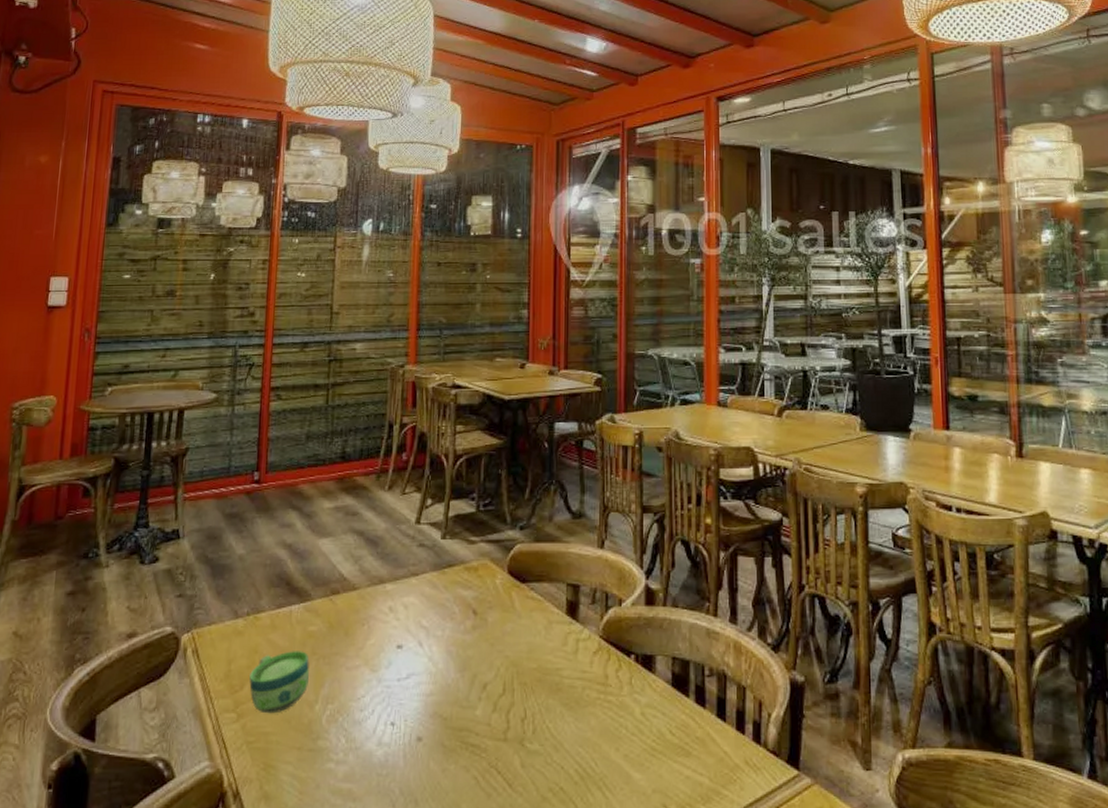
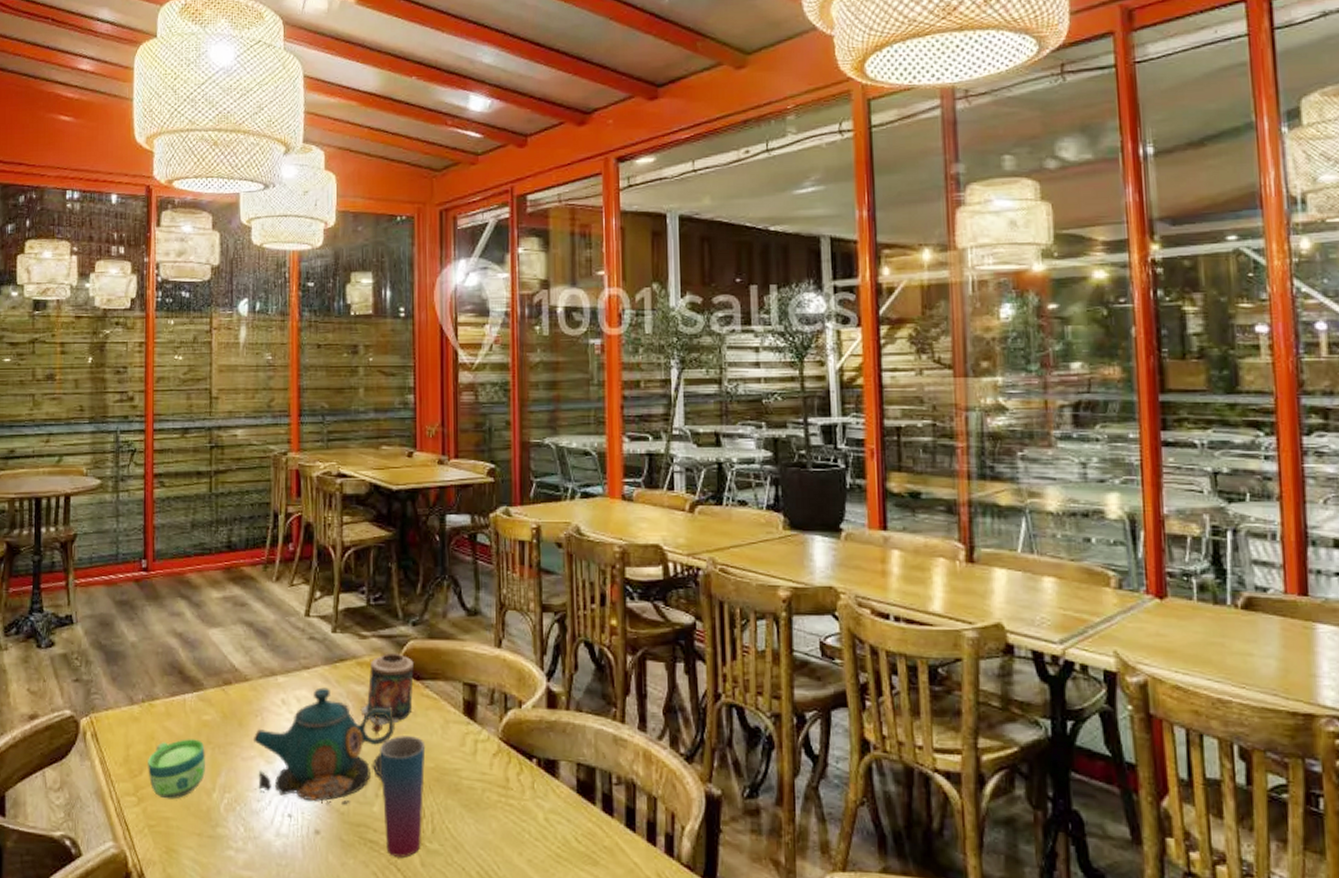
teapot: none [359,593,500,711] -> present [254,687,395,805]
candle: none [468,558,520,629] -> present [362,653,414,726]
cup: none [484,638,529,760] -> present [380,736,426,858]

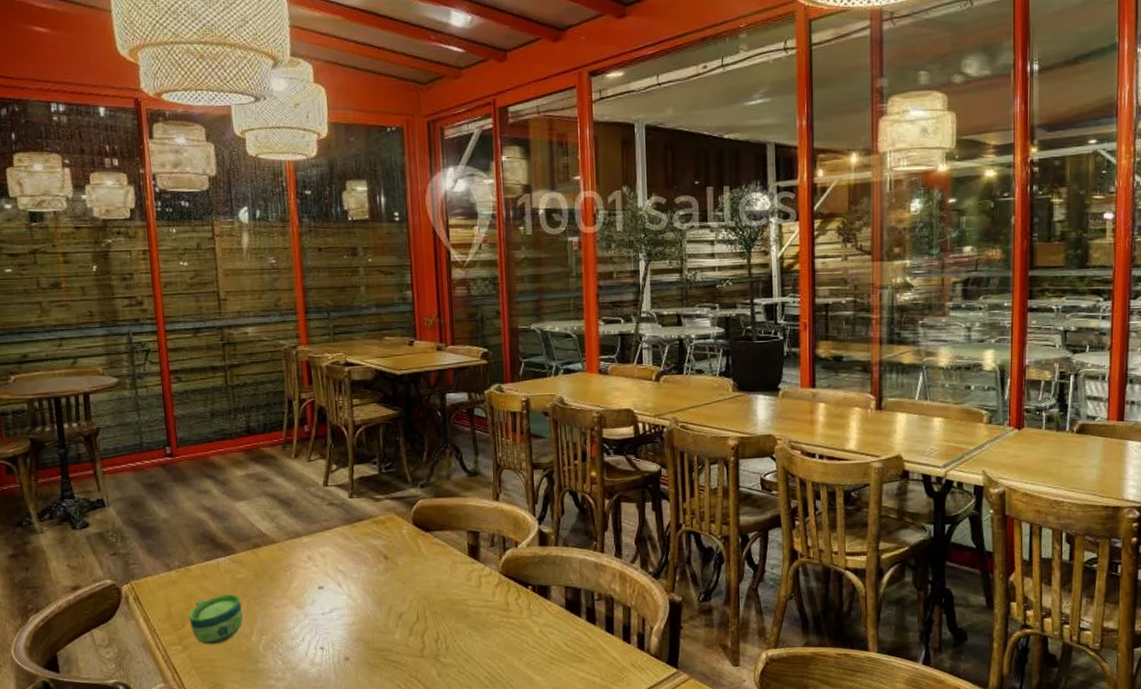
teapot: present [254,687,395,805] -> none [285,543,410,637]
candle: present [362,653,414,726] -> none [379,511,424,571]
cup: present [380,736,426,858] -> none [397,577,438,672]

